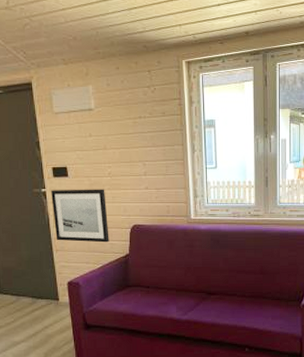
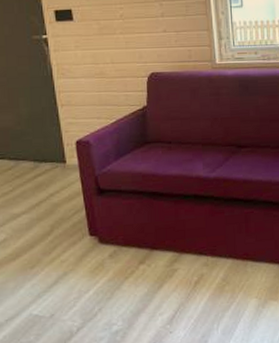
wall art: present [51,189,109,243] -> none [53,33,124,95]

